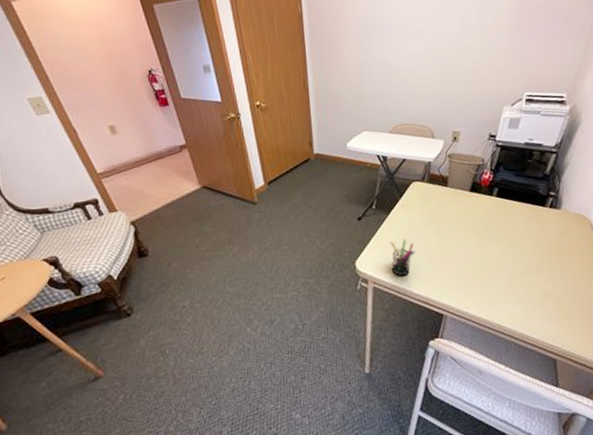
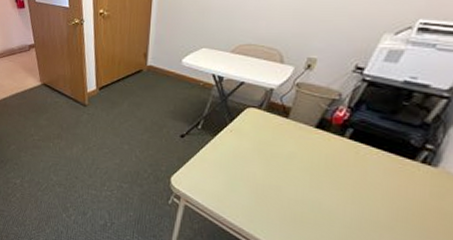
pen holder: present [390,239,416,277] -> none [207,164,237,202]

